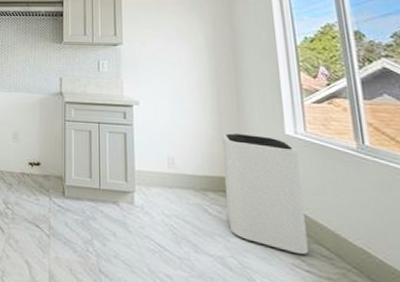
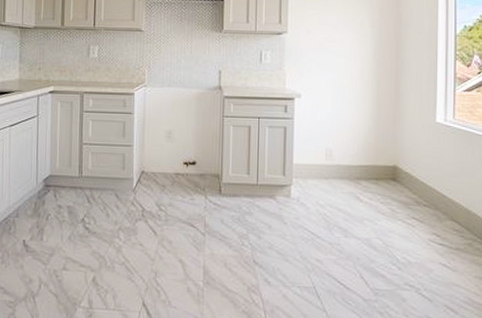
trash can: present [222,132,309,256] -> none [376,122,446,231]

